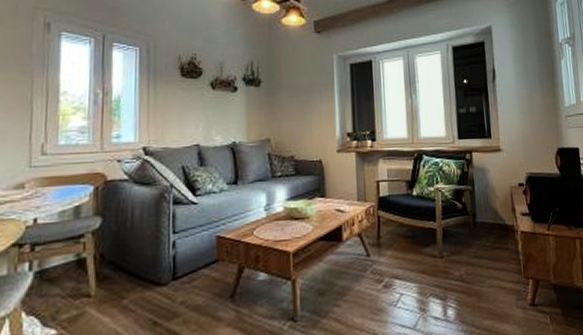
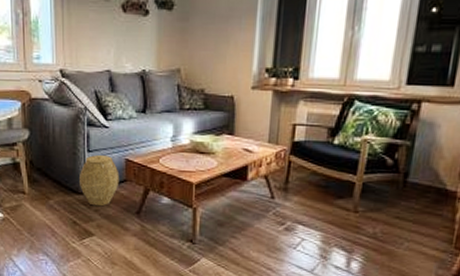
woven basket: none [162,235,210,298] -> present [80,155,120,207]

